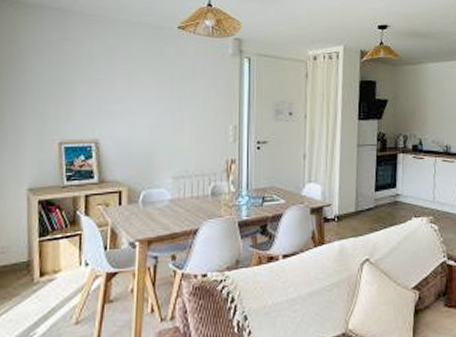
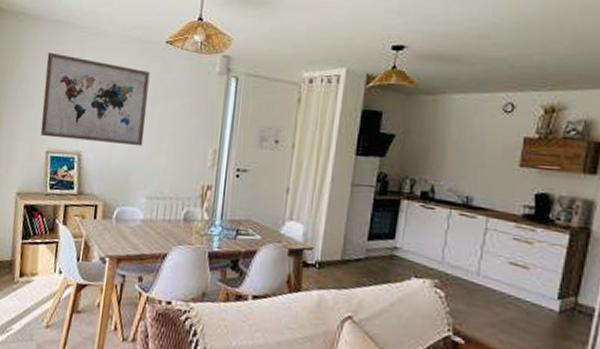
wall art: none [50,41,165,129] -> present [40,52,150,147]

